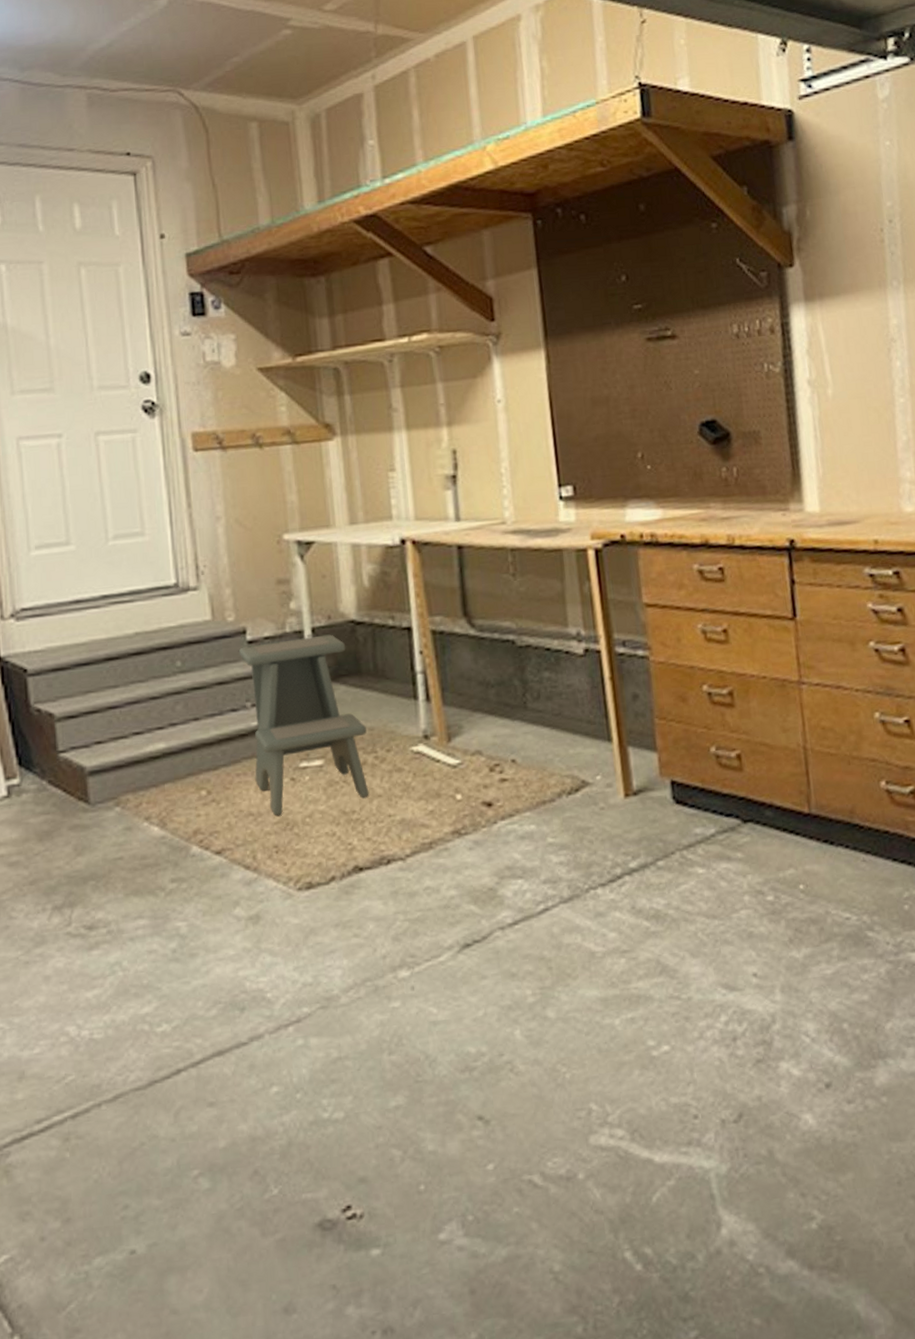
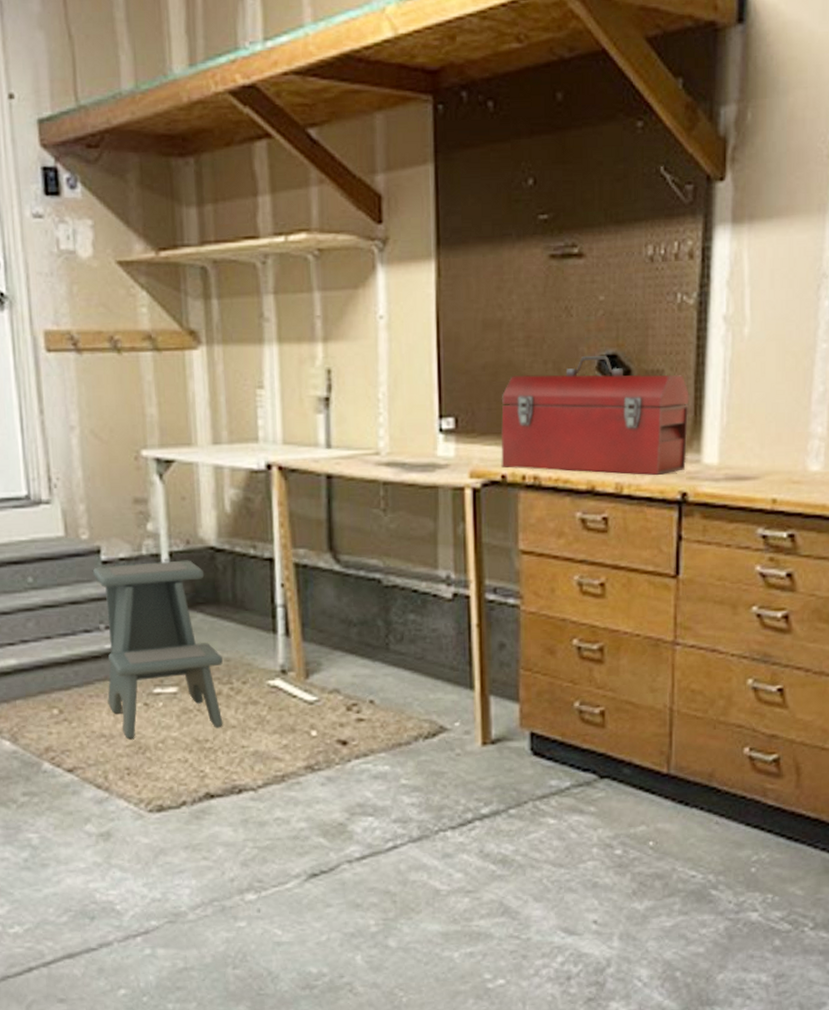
toolbox: none [614,422,790,528] -> present [500,355,689,476]

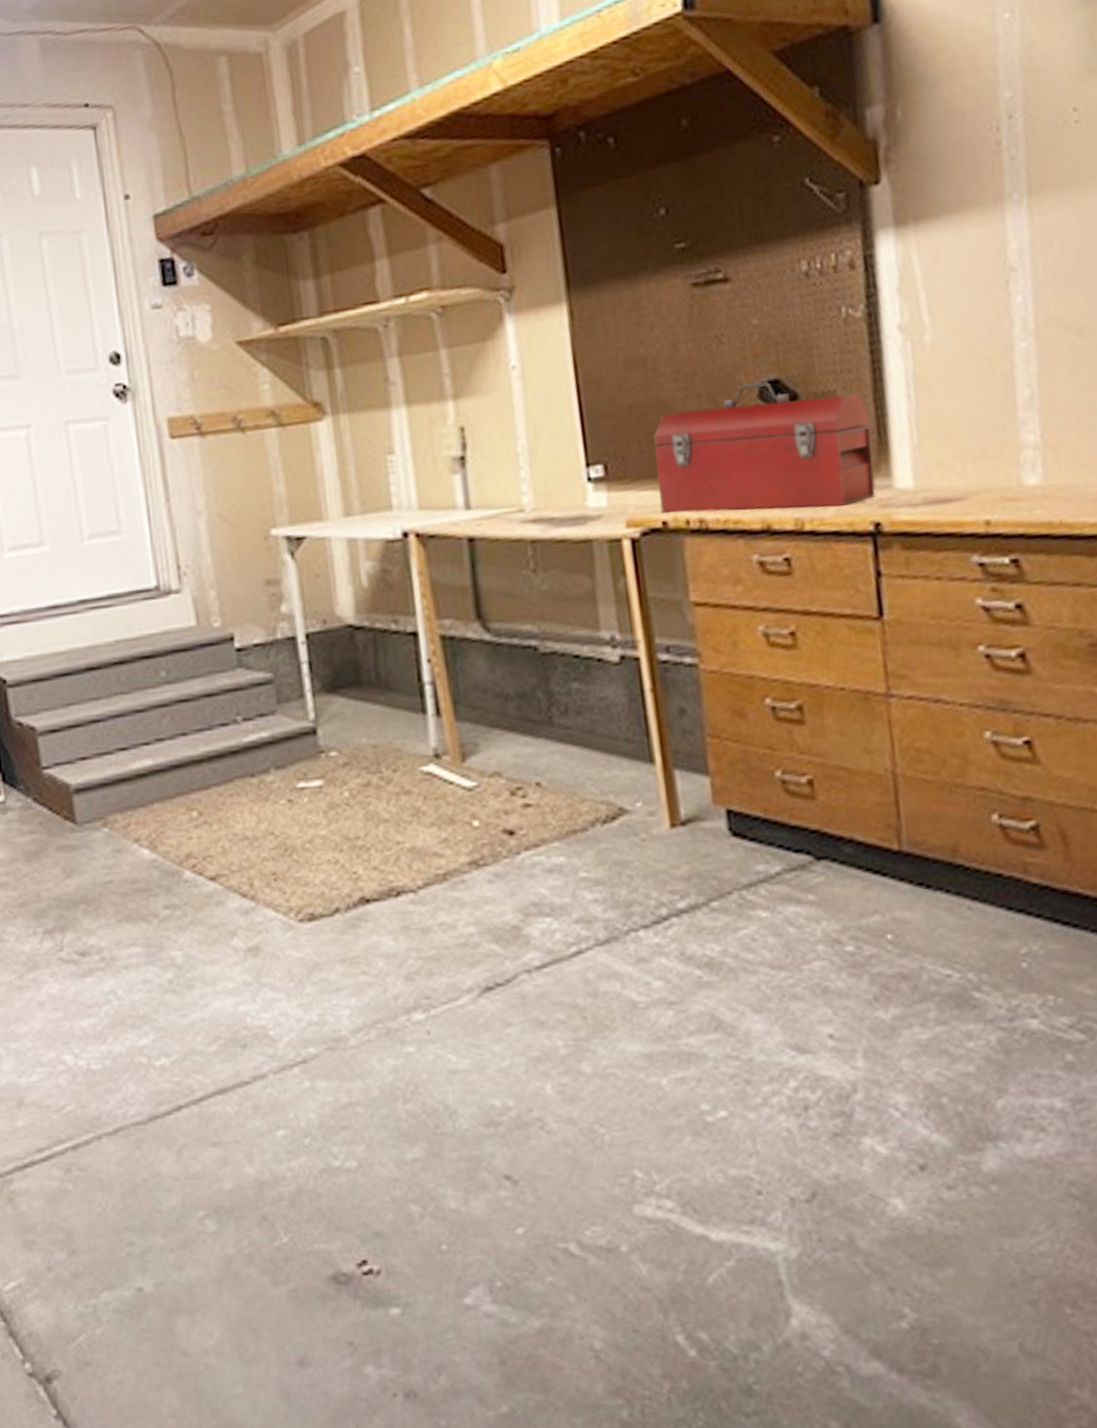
step stool: present [93,560,223,740] -> none [227,640,375,841]

